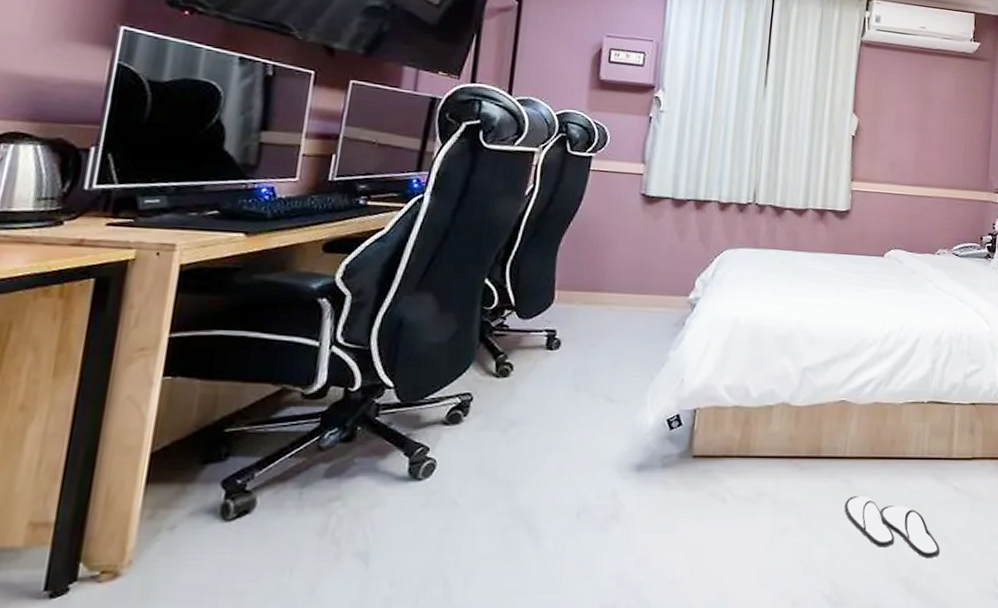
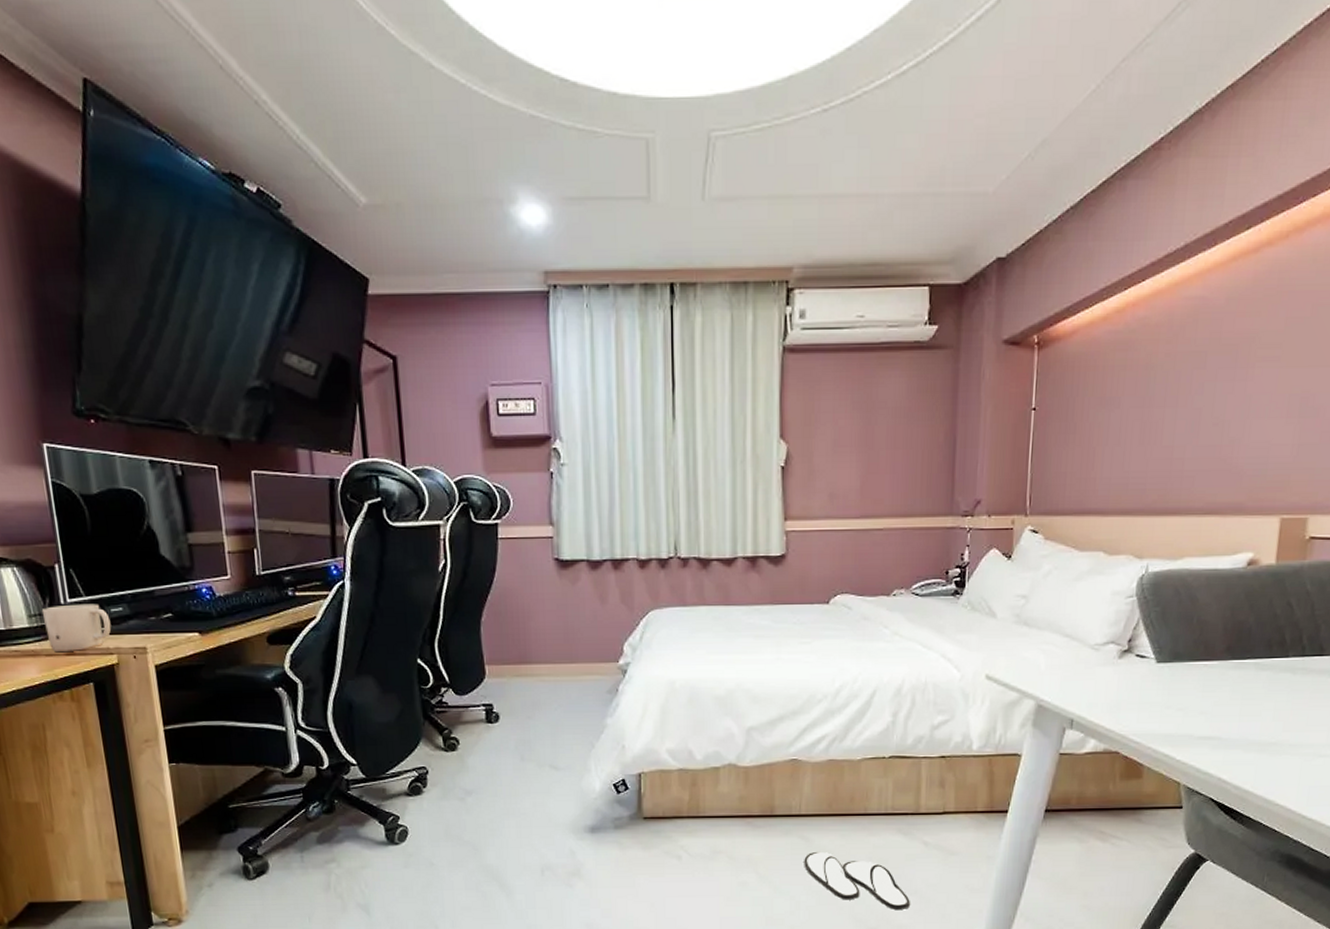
mug: none [52,190,141,242] -> present [41,604,112,653]

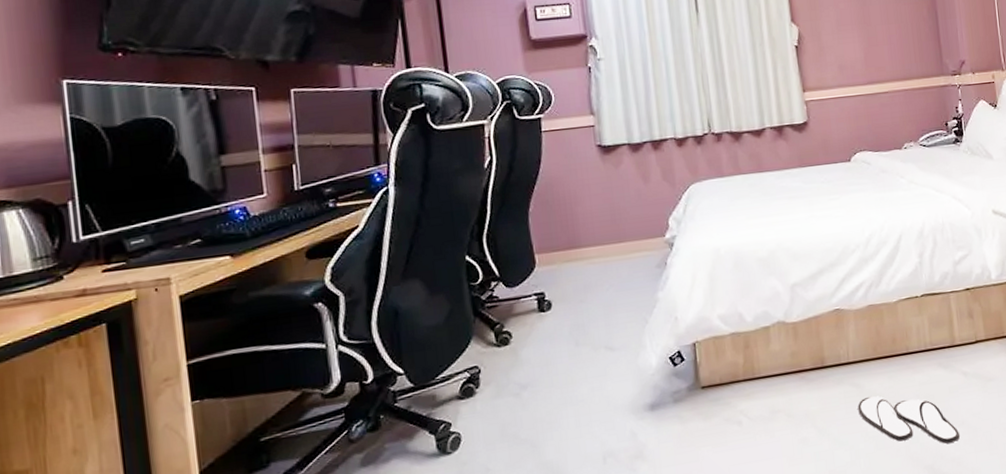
mug: present [41,604,112,653] -> none [49,238,131,295]

